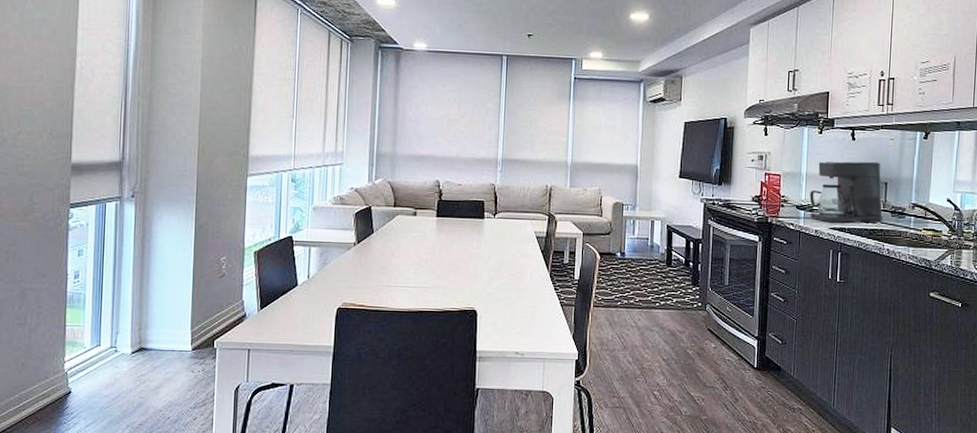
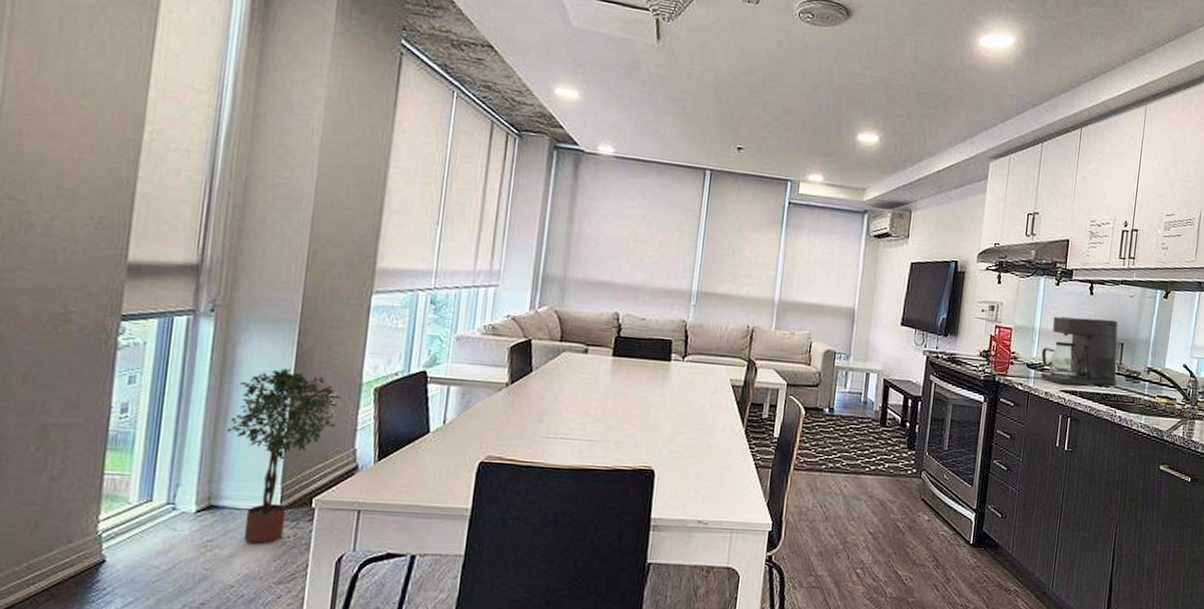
potted tree: none [149,239,230,377] -> present [226,368,341,543]

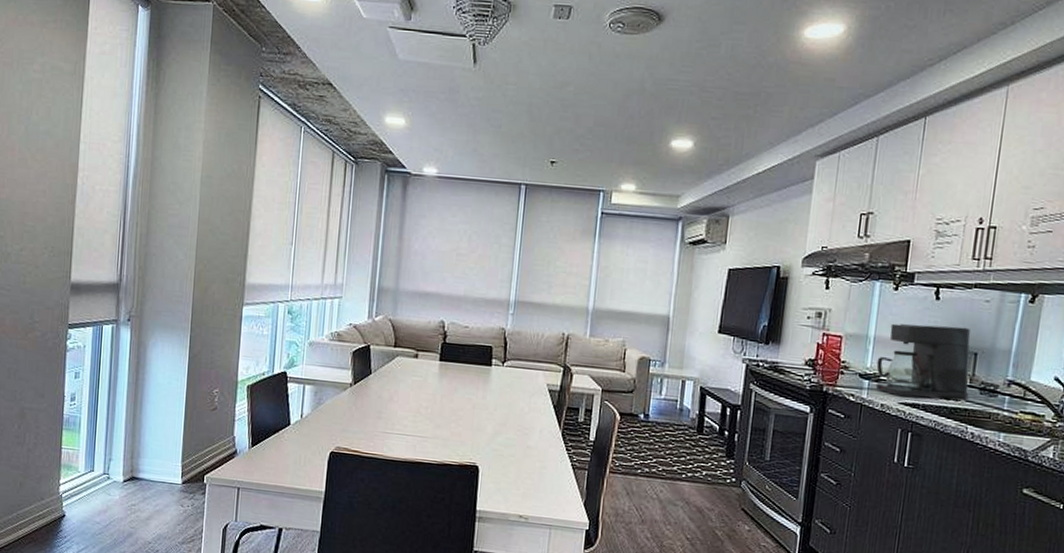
potted tree: present [226,368,341,543] -> none [142,367,222,510]

